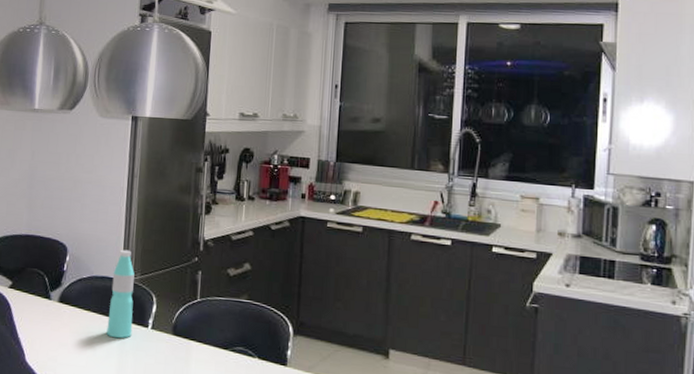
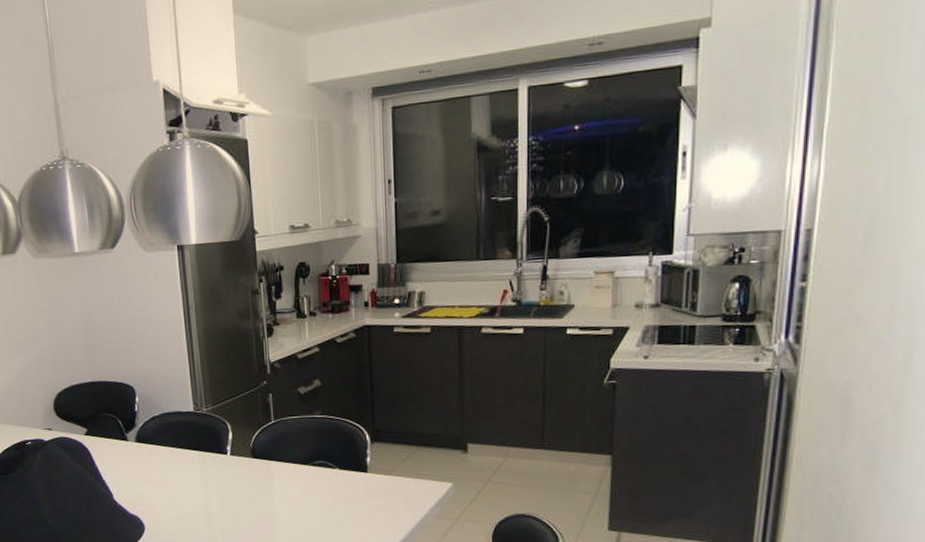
water bottle: present [106,249,135,339] -> none [184,383,213,468]

